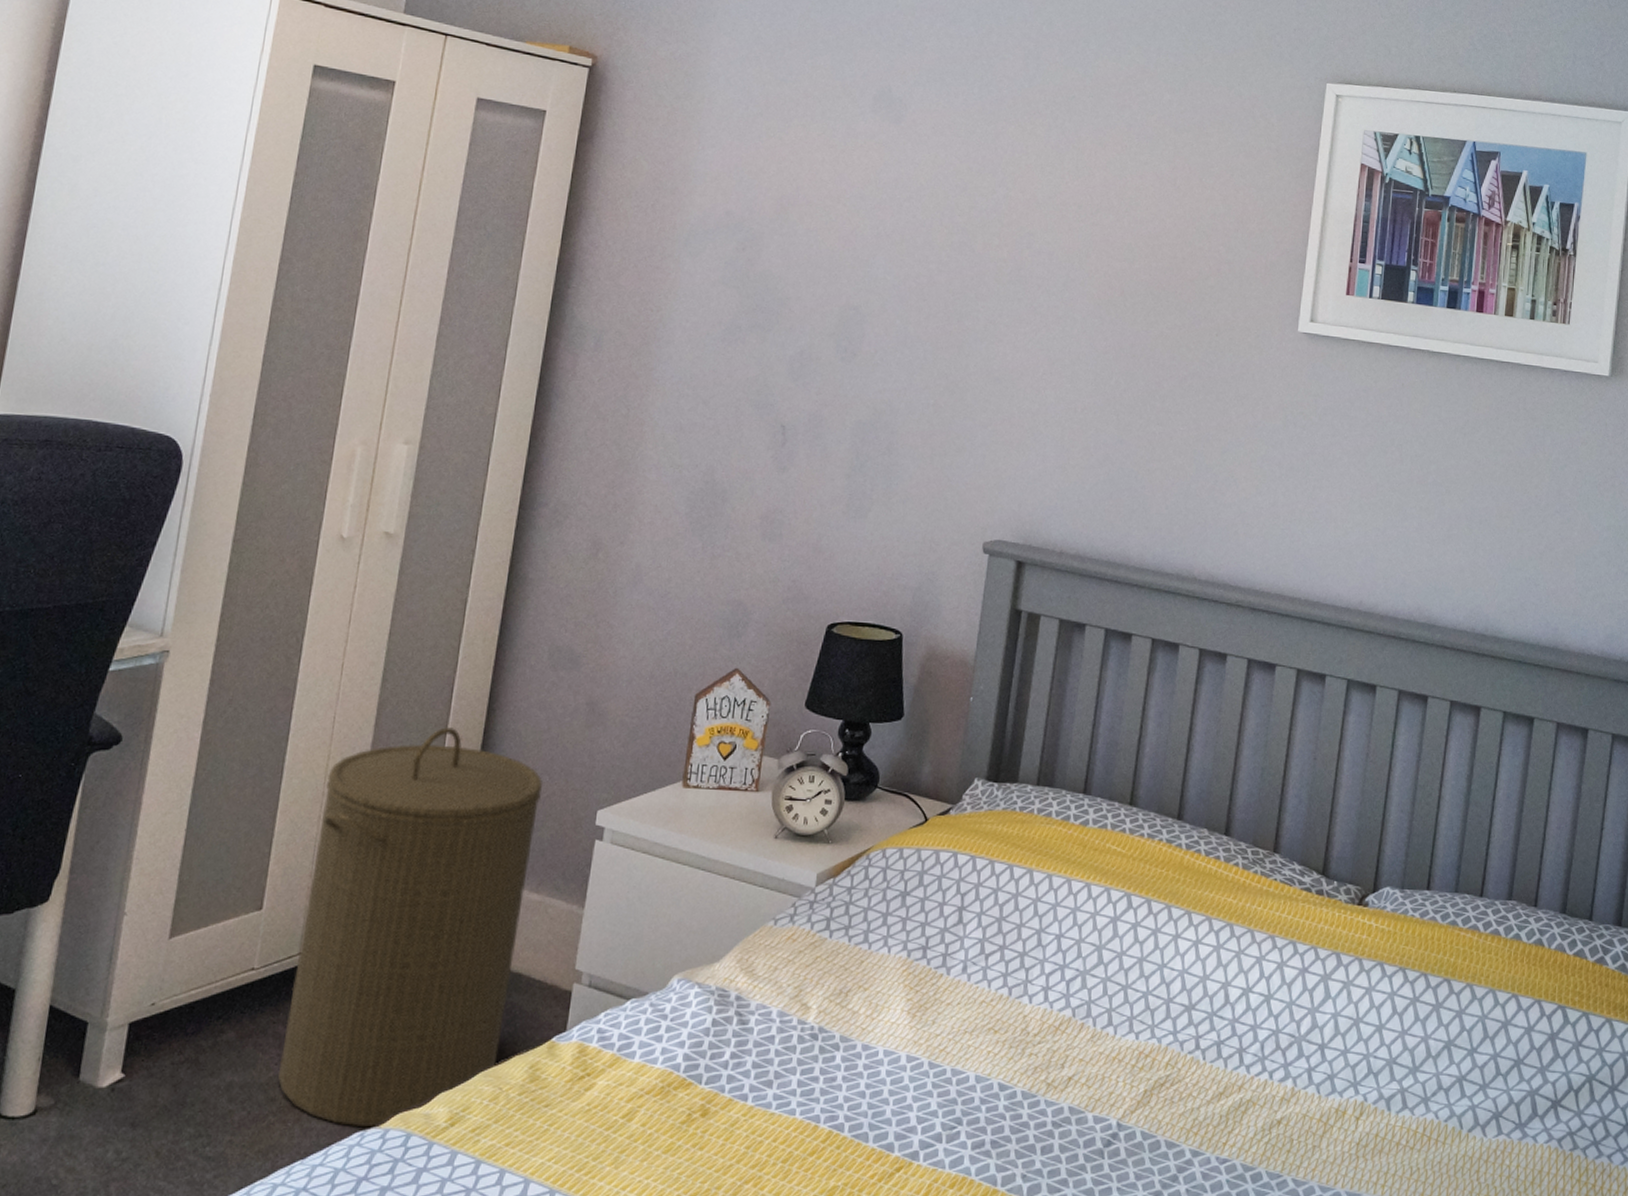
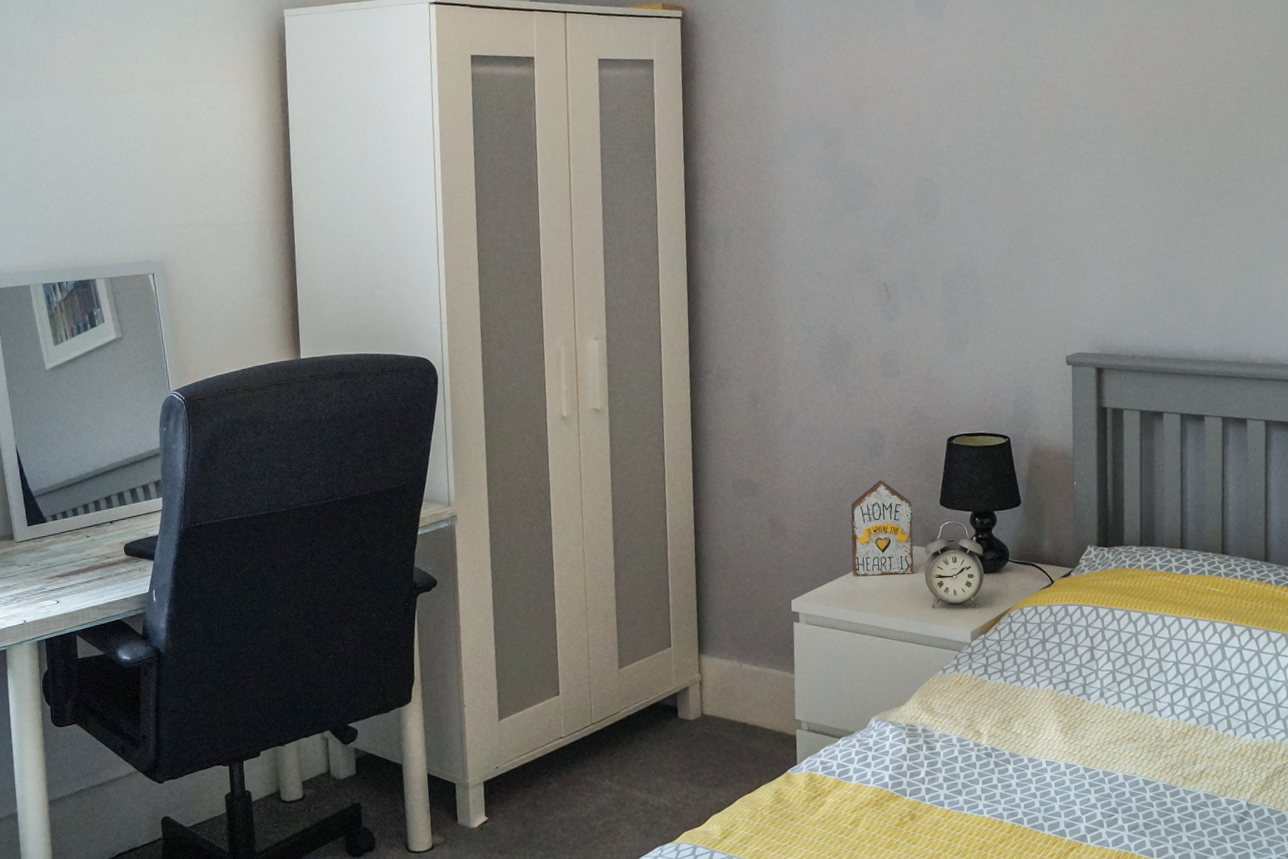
laundry hamper: present [278,727,544,1128] -> none [587,549,750,844]

